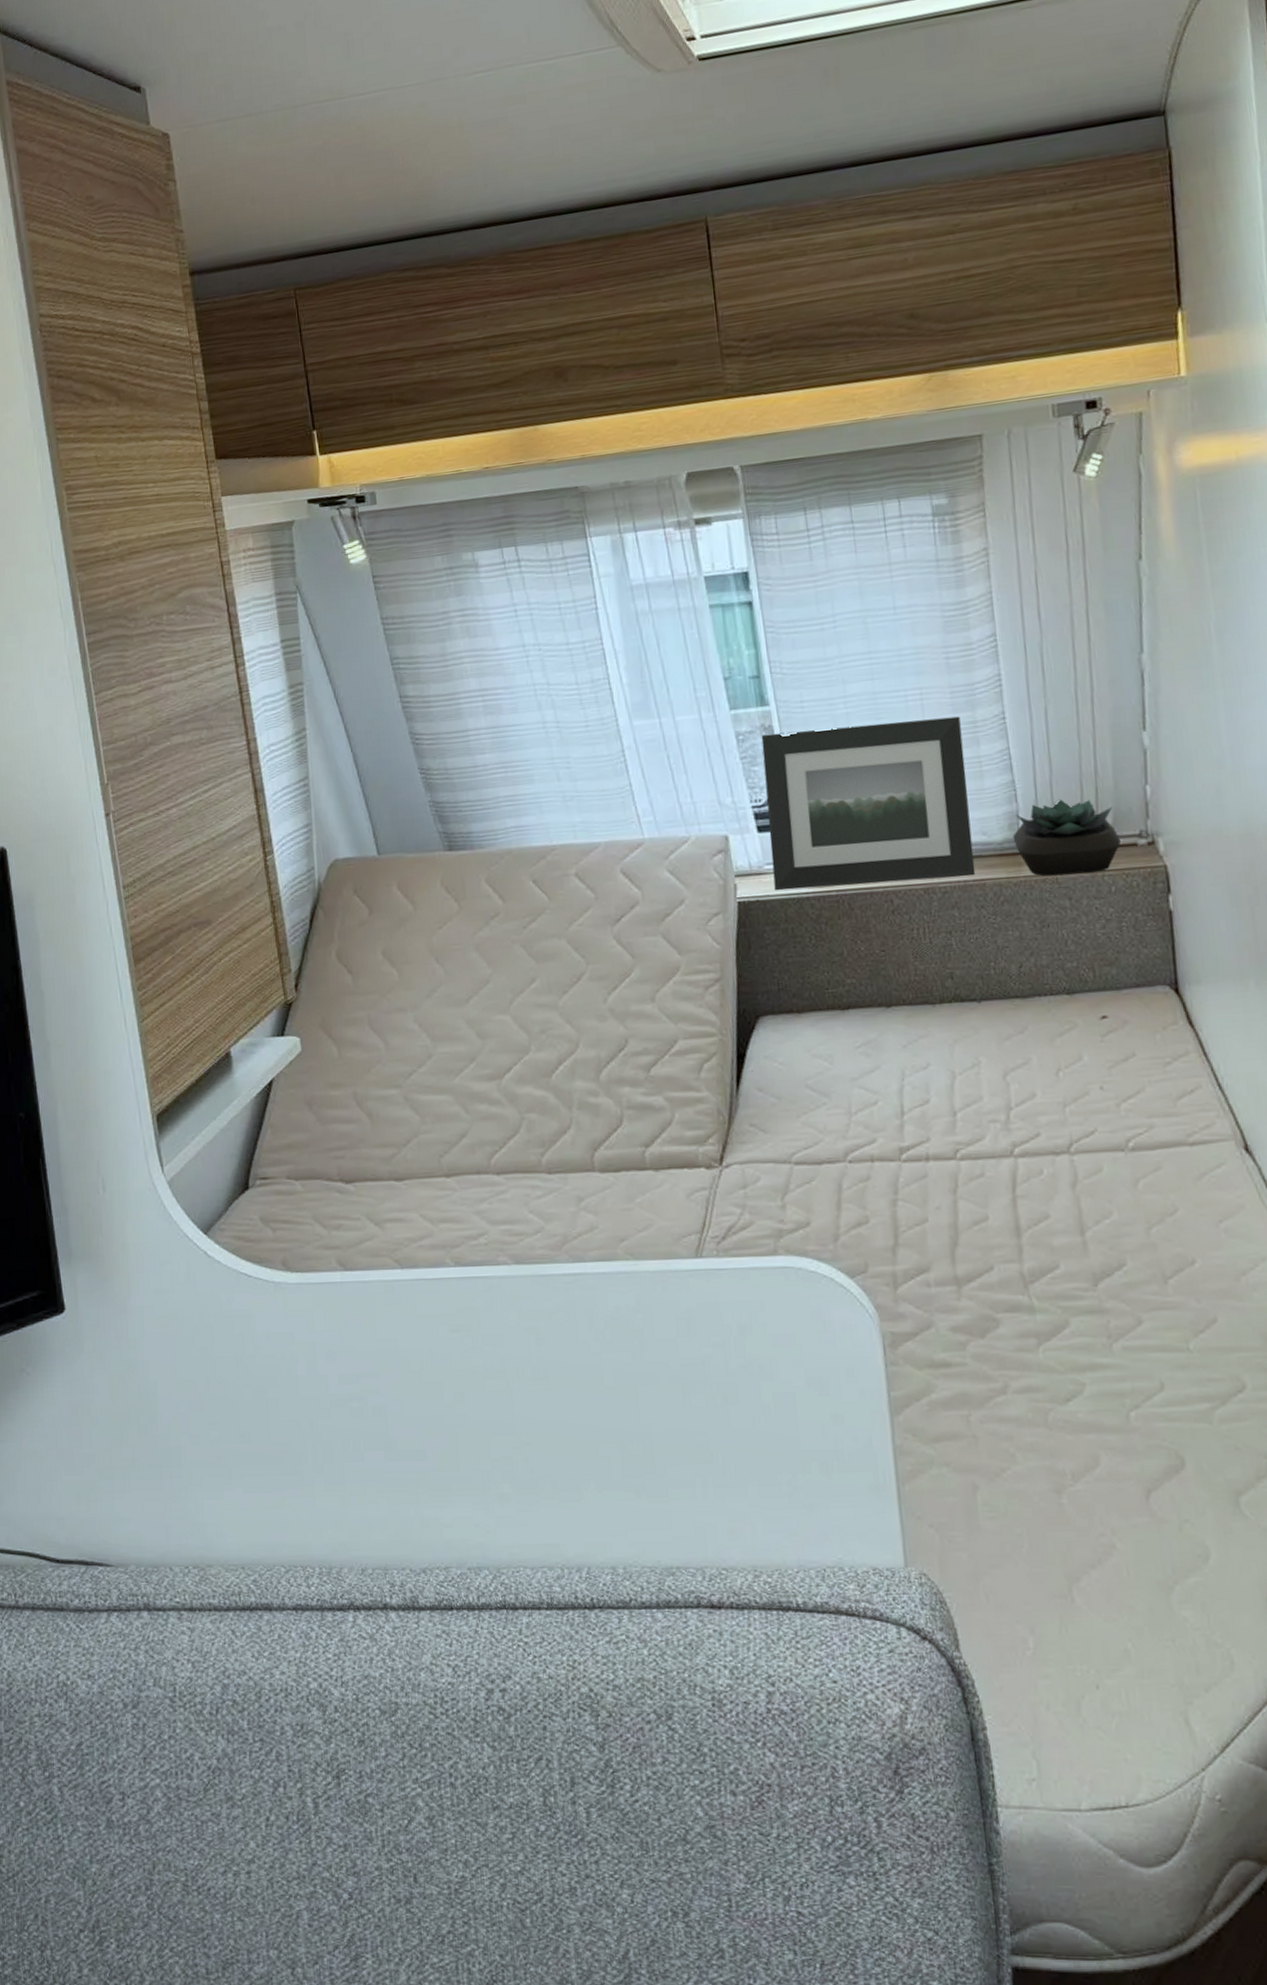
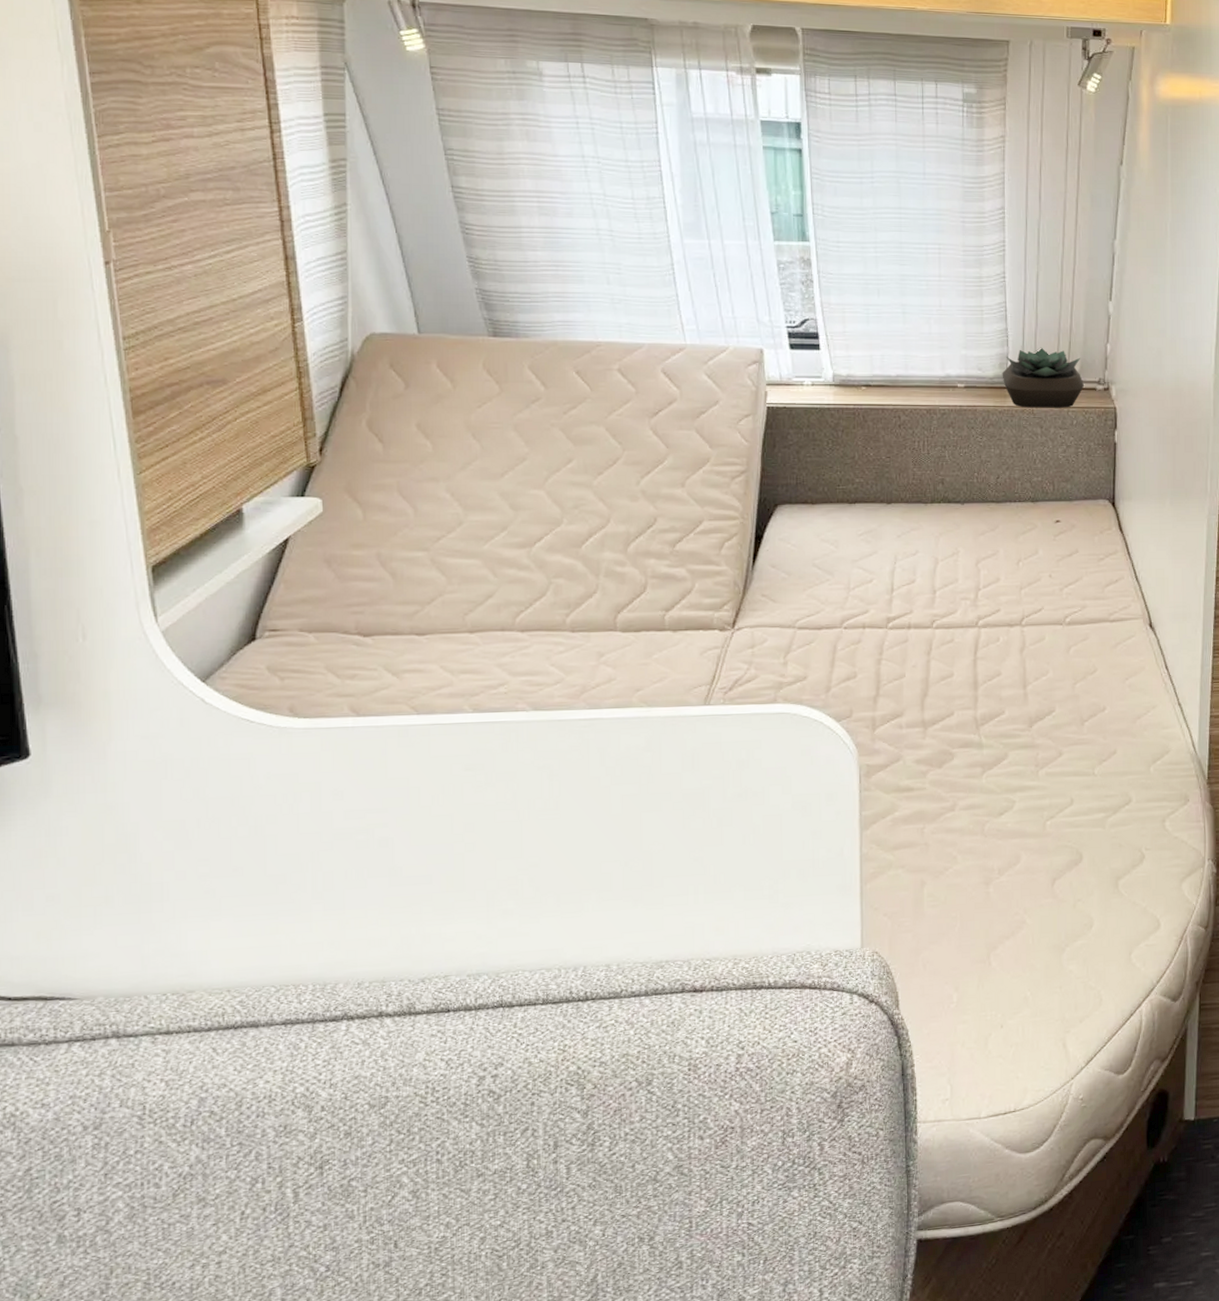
picture frame: present [761,716,976,891] -> none [800,266,970,402]

